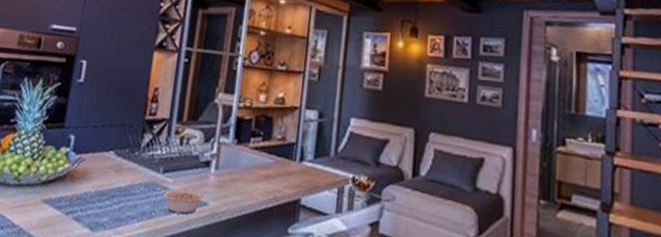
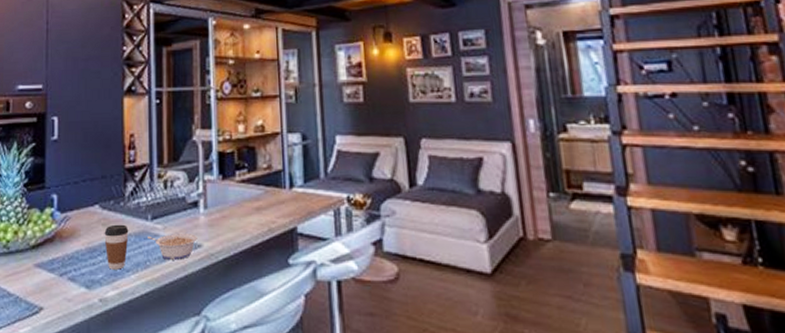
coffee cup: none [113,172,140,216] -> present [104,224,129,270]

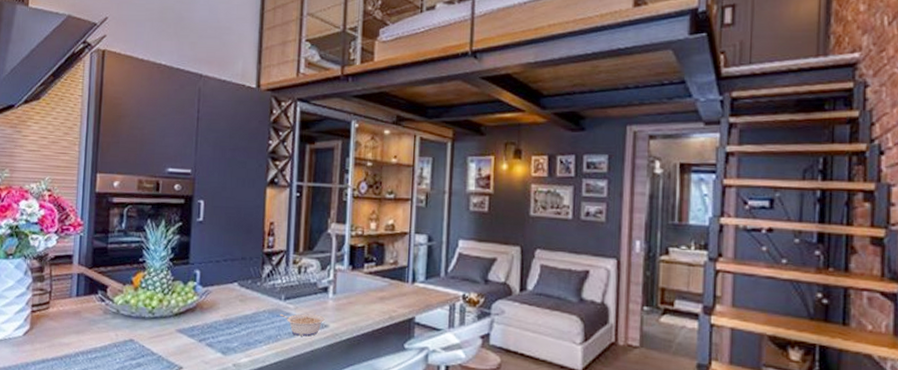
coffee cup: present [104,224,129,270] -> none [241,301,264,341]

